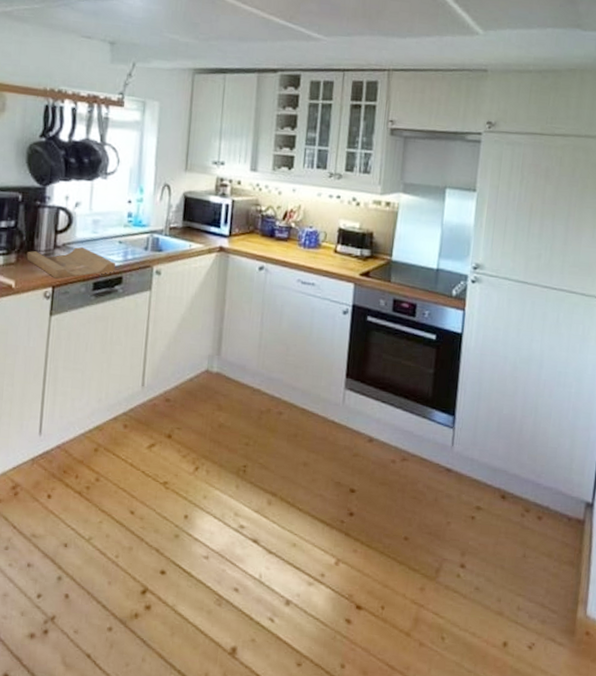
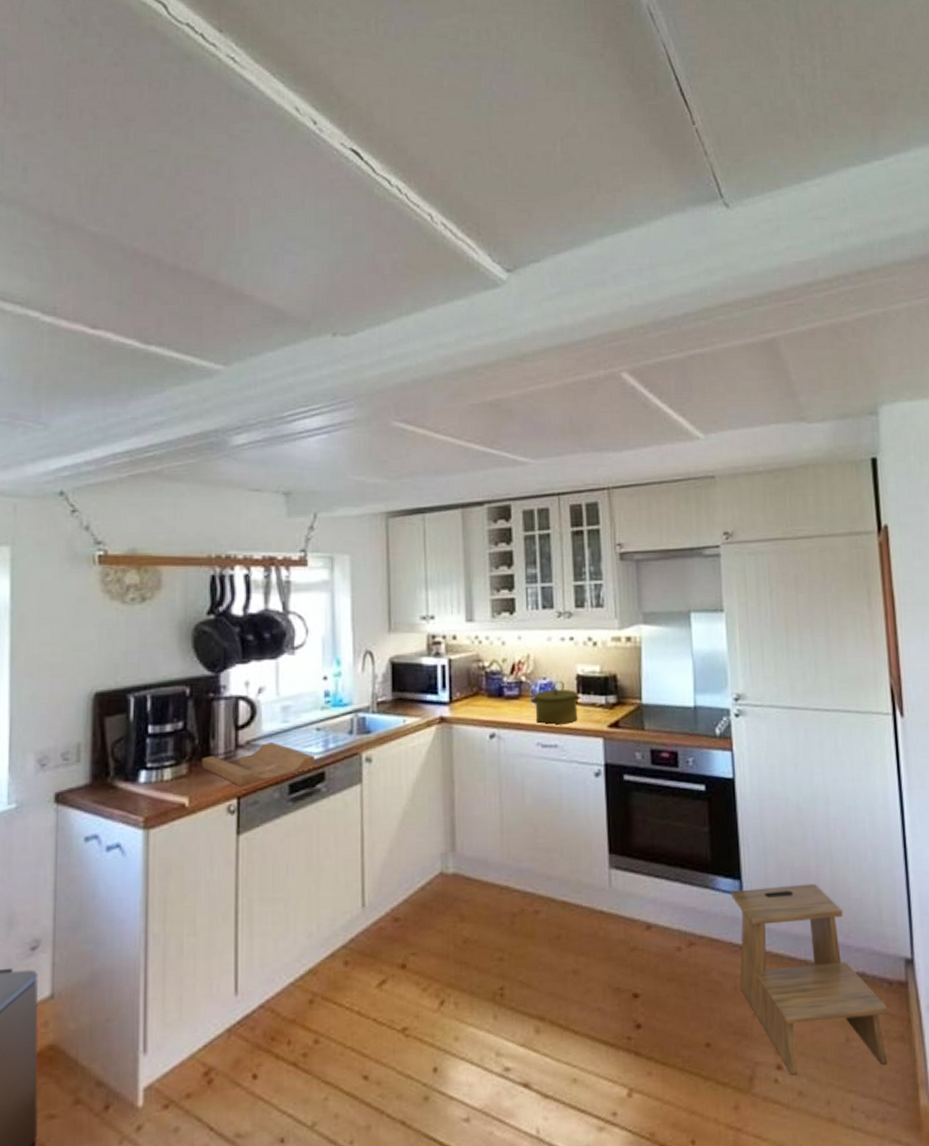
cooking pot: none [297,236,340,268] -> present [530,687,582,725]
step stool: none [440,424,564,580] -> present [731,884,888,1074]

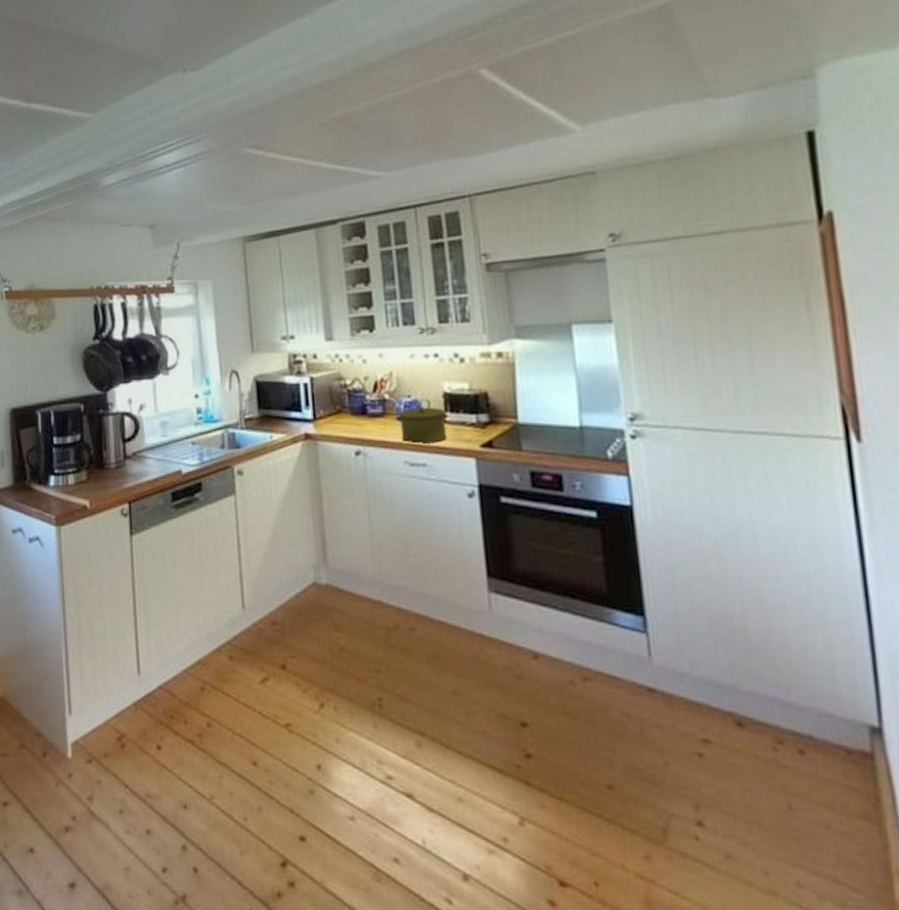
cutting board: present [201,741,316,787] -> none [97,453,193,493]
step stool: present [731,884,888,1074] -> none [633,627,847,843]

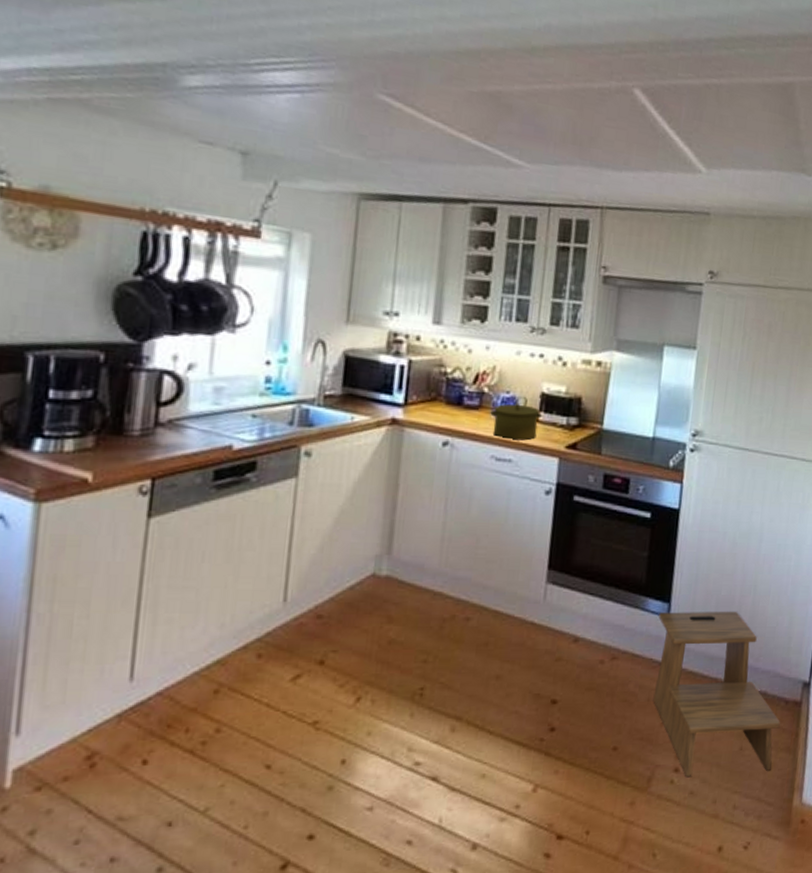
step stool: none [633,627,847,843] -> present [653,612,781,776]

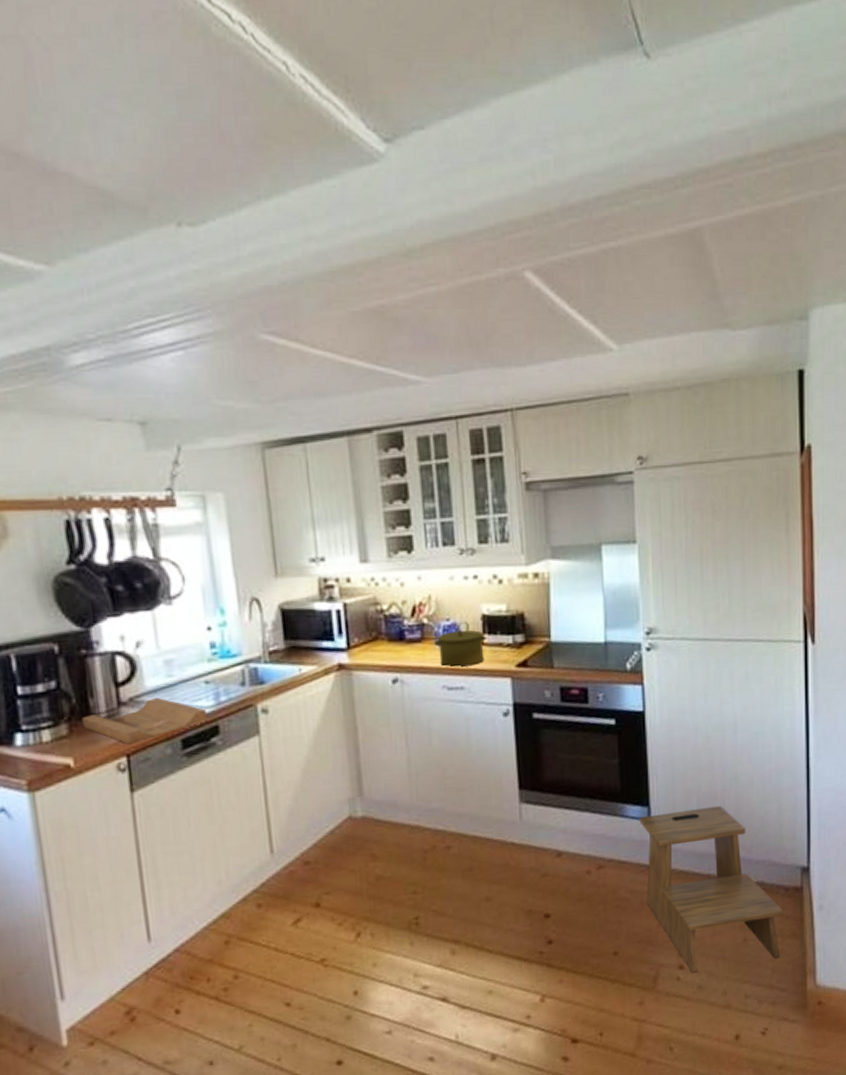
cutting board: none [111,423,248,468] -> present [81,697,208,745]

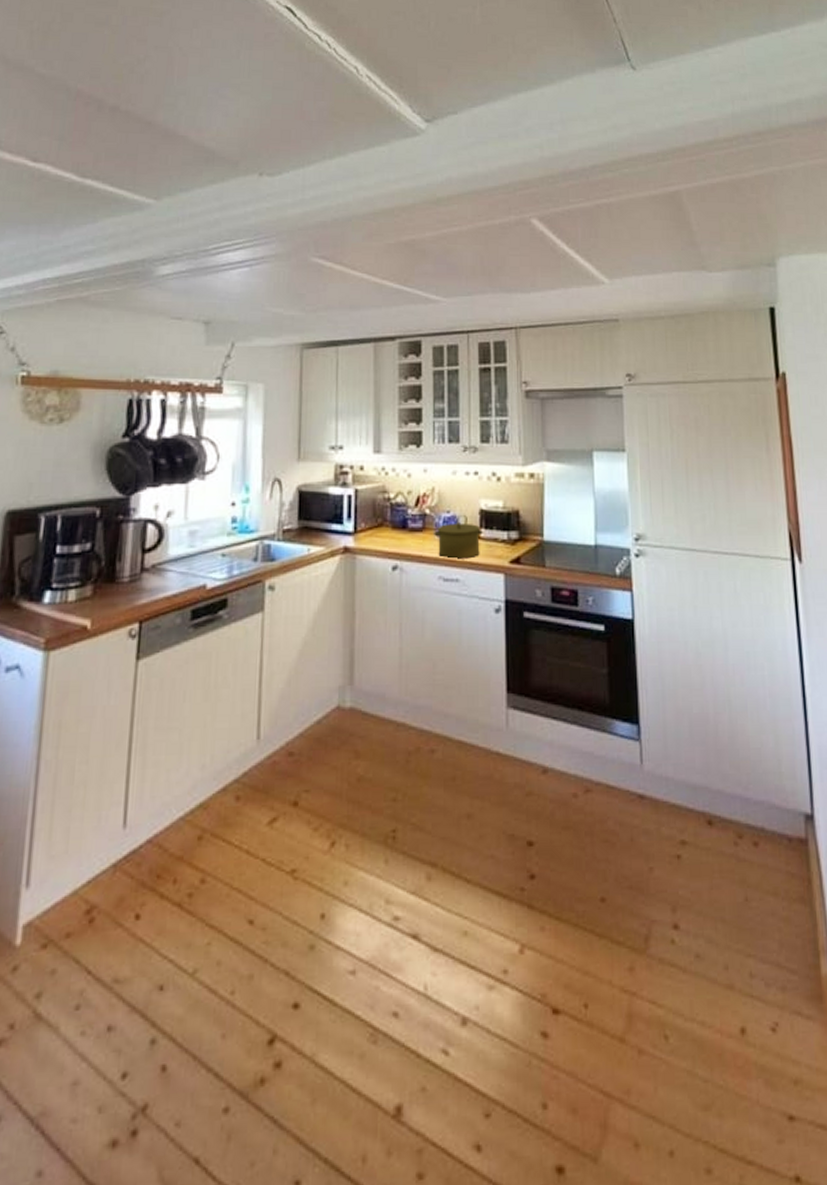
cutting board: present [81,697,208,745] -> none [106,565,219,611]
step stool: present [639,806,783,972] -> none [629,732,788,935]

